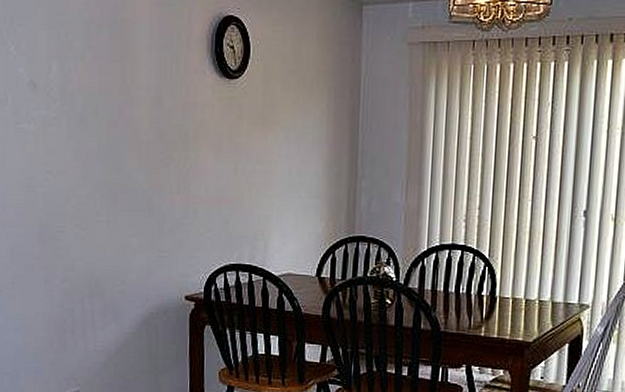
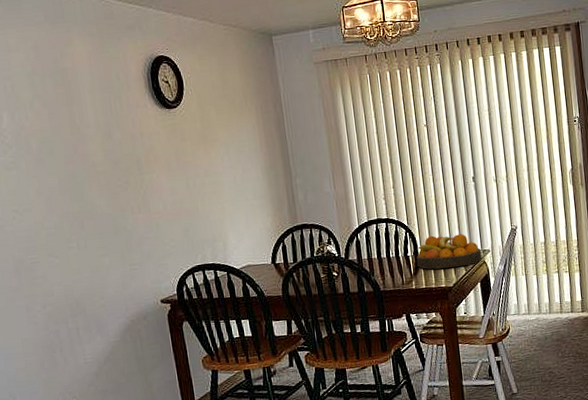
fruit bowl: none [491,275,578,320] -> present [416,234,482,270]

